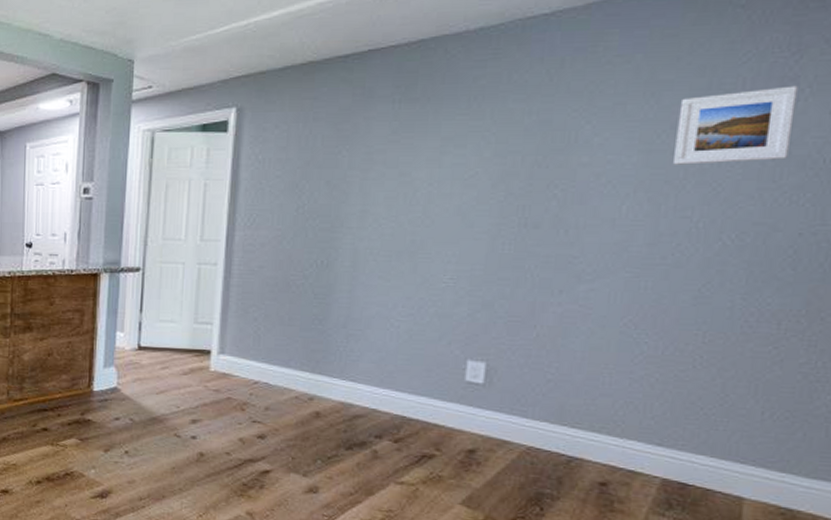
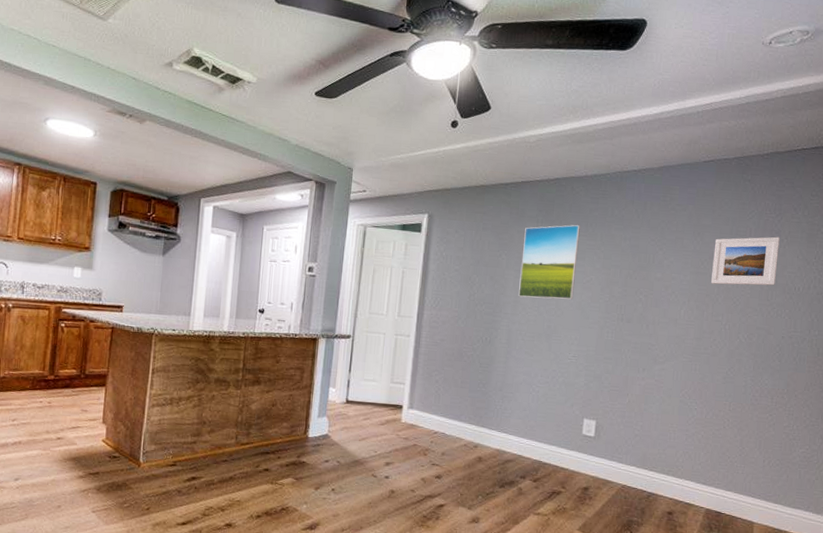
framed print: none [367,101,459,205] -> present [518,225,580,300]

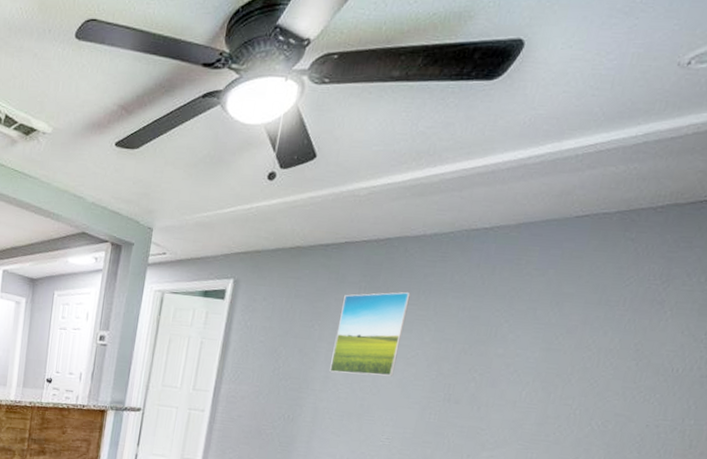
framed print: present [711,236,780,286] -> none [565,307,663,366]

